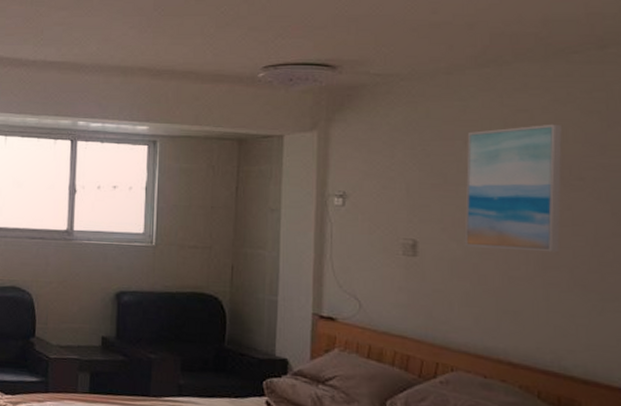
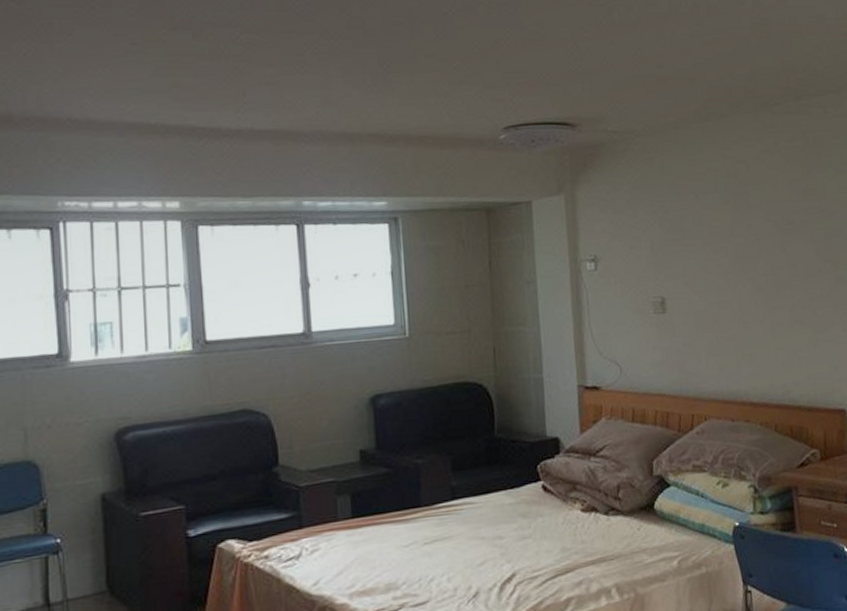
wall art: present [464,124,562,253] -> none [698,172,780,298]

